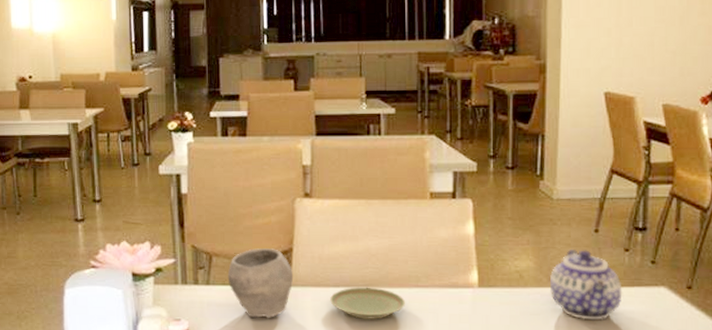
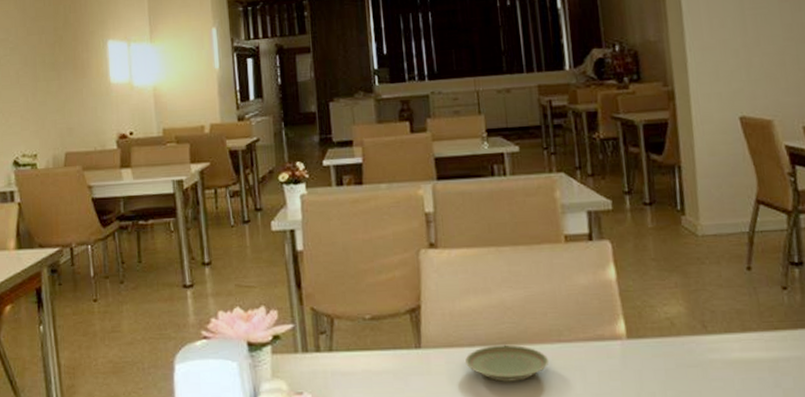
bowl: present [227,248,294,319] -> none [351,307,424,387]
teapot: present [550,250,622,321] -> none [704,290,786,370]

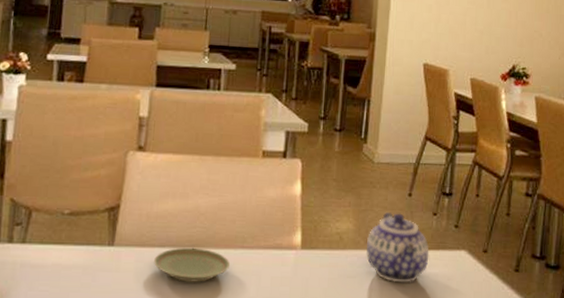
teapot: none [704,290,786,370] -> present [366,212,429,283]

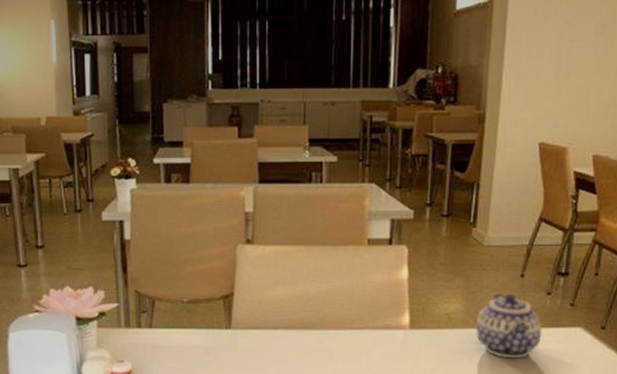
plate: present [154,247,231,282] -> none [269,329,341,359]

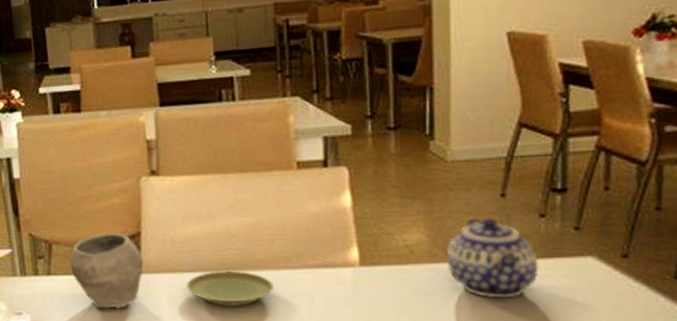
bowl: none [170,293,234,360] -> present [69,233,144,310]
plate: none [269,329,341,359] -> present [186,270,275,306]

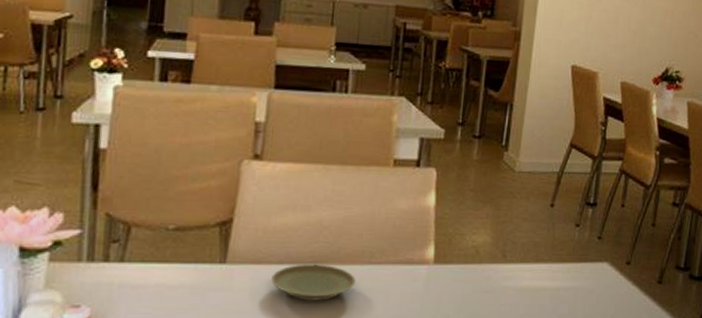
bowl: present [69,233,144,310] -> none [148,218,231,303]
teapot: present [447,218,539,299] -> none [504,224,570,297]

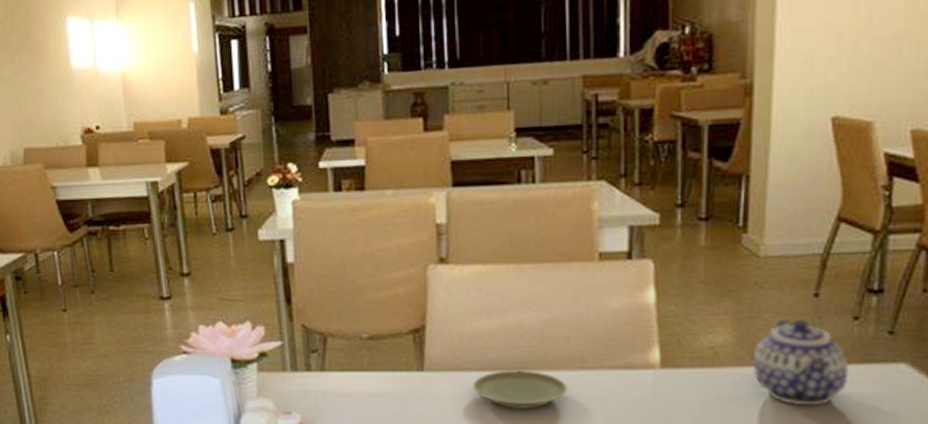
teapot: none [504,224,570,297] -> present [754,319,849,406]

